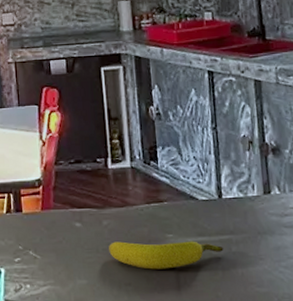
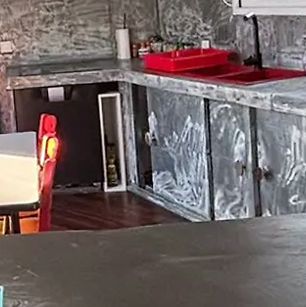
banana: present [109,241,224,270] -> none [104,260,215,287]

